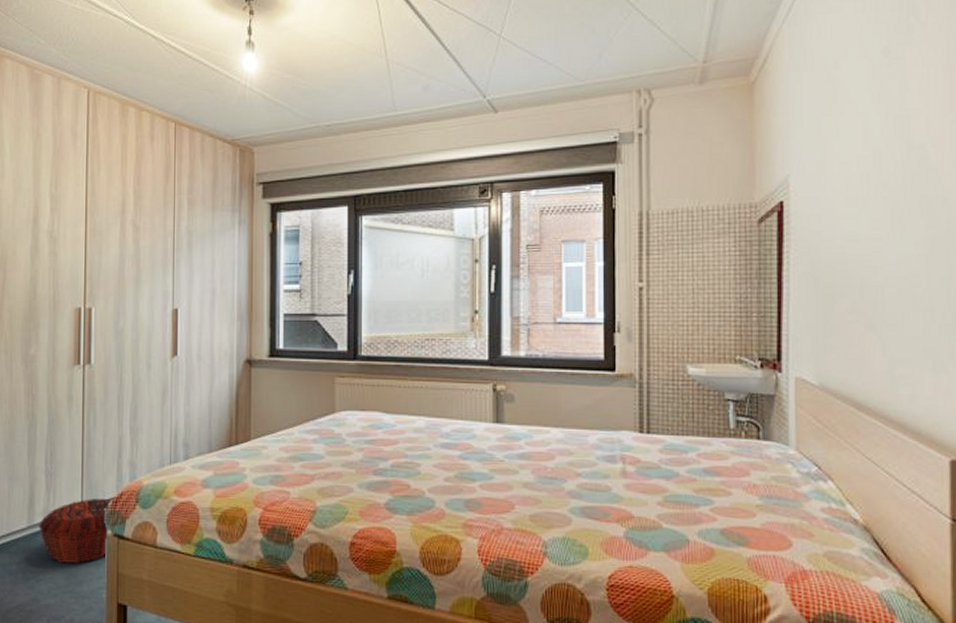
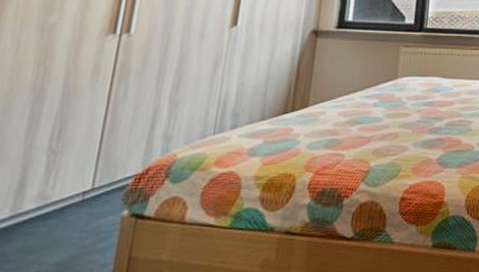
woven basket: present [38,498,111,563] -> none [26,175,133,254]

